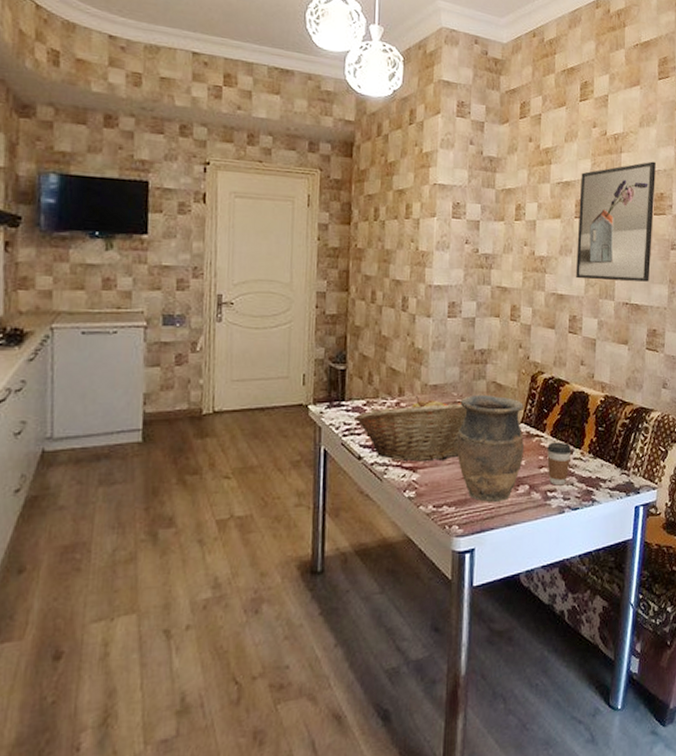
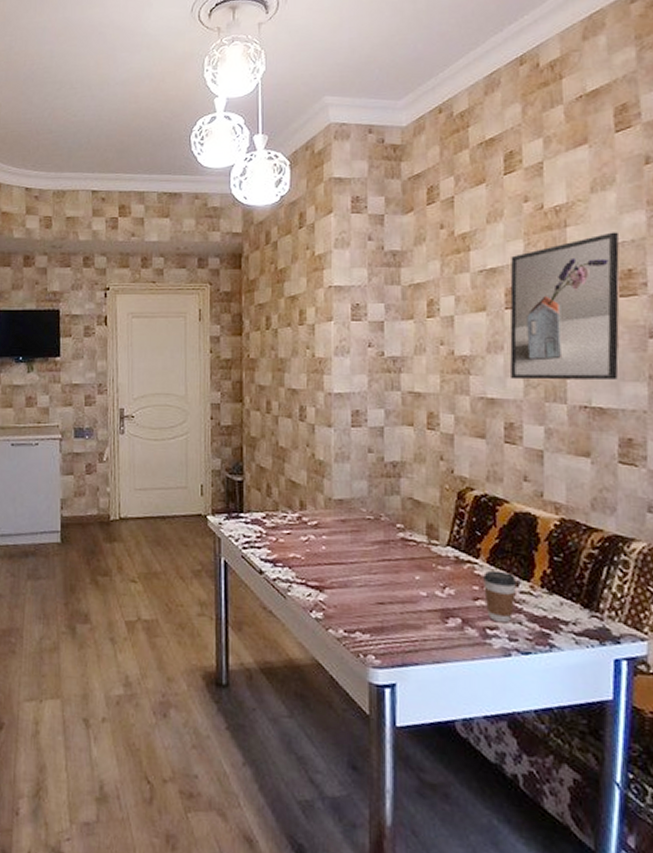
fruit basket: present [355,395,468,462] -> none [254,509,380,582]
vase: present [457,394,524,502] -> none [369,511,452,634]

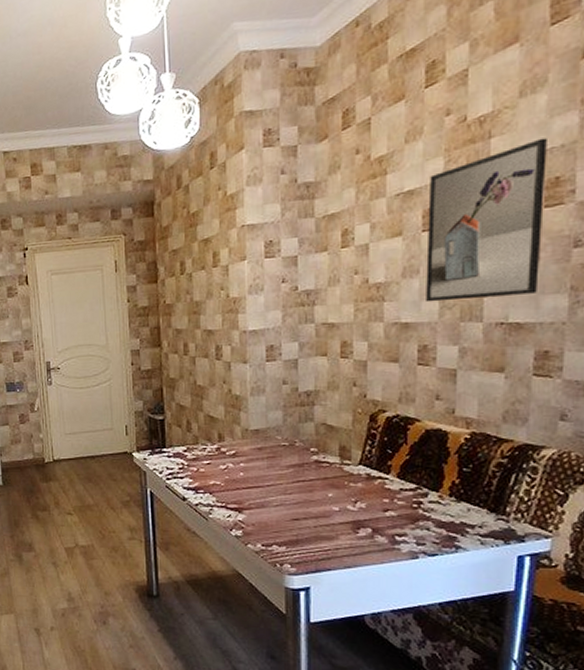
coffee cup: present [483,570,517,623] -> none [394,484,426,530]

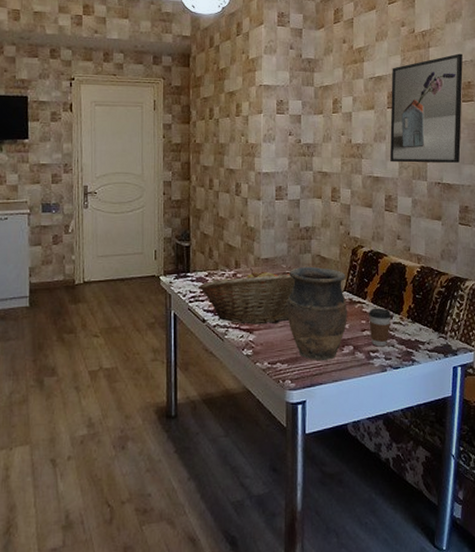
fruit basket: none [176,440,295,503] -> present [199,267,296,325]
vase: none [284,437,363,544] -> present [287,266,347,360]
coffee cup: none [394,484,426,530] -> present [369,308,392,347]

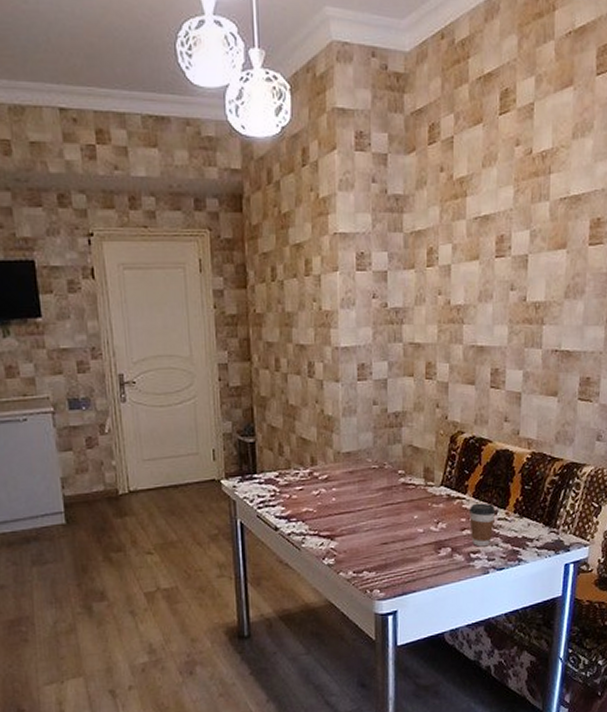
fruit basket: present [199,267,296,325] -> none [268,463,384,530]
vase: present [287,266,347,360] -> none [374,459,444,566]
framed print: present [390,53,463,163] -> none [498,180,592,327]

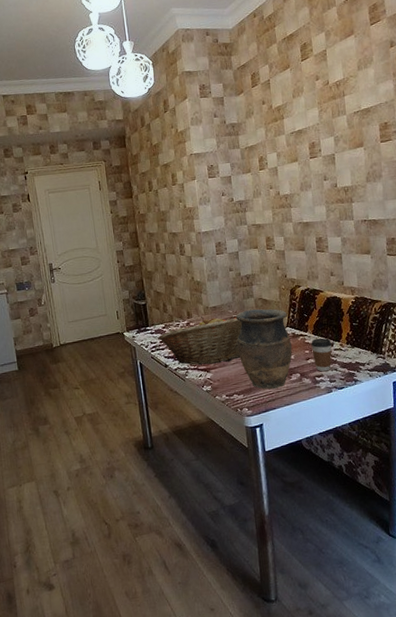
fruit basket: none [268,463,384,530] -> present [158,316,243,365]
vase: none [374,459,444,566] -> present [235,309,293,389]

